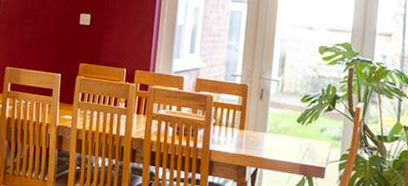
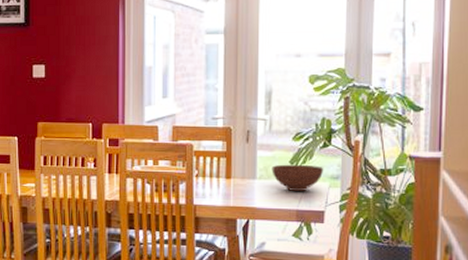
bowl: none [280,122,326,148] -> present [272,164,323,191]

